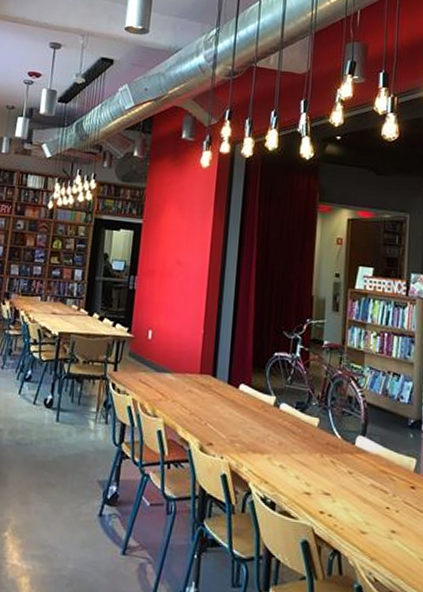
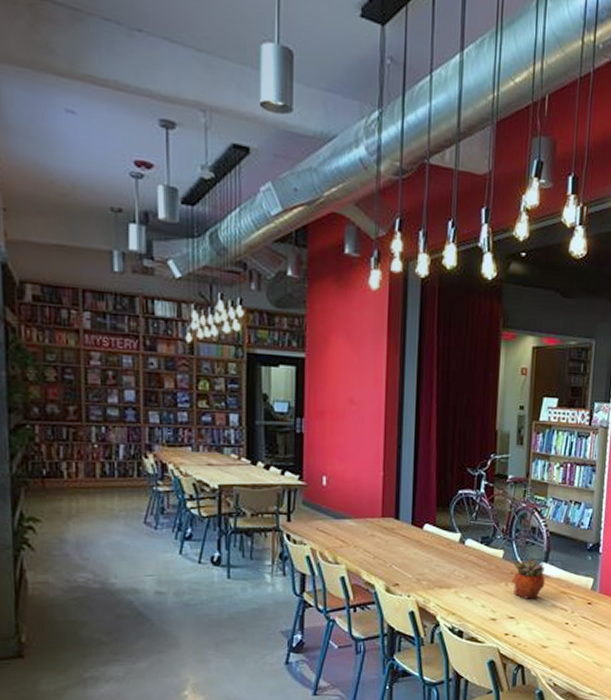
succulent planter: none [327,429,363,476] -> present [512,558,545,599]

